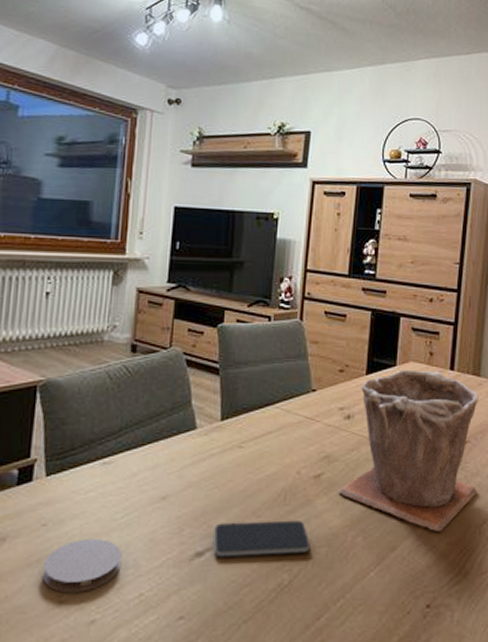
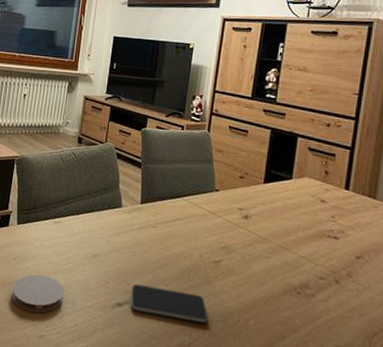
plant pot: present [339,370,478,533] -> none [235,183,373,334]

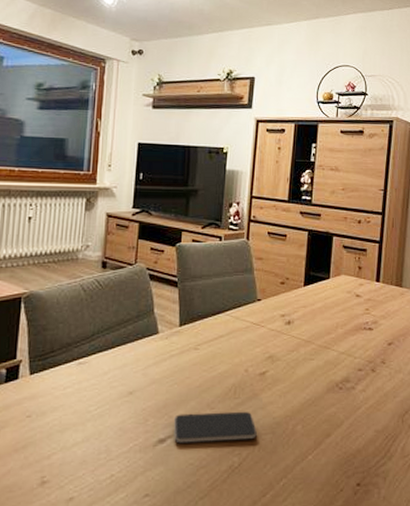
coaster: present [11,274,65,314] -> none [28,427,96,475]

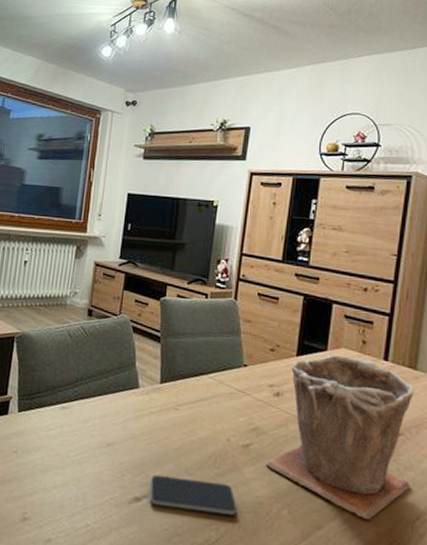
plant pot: none [281,282,401,421] -> present [266,355,414,521]

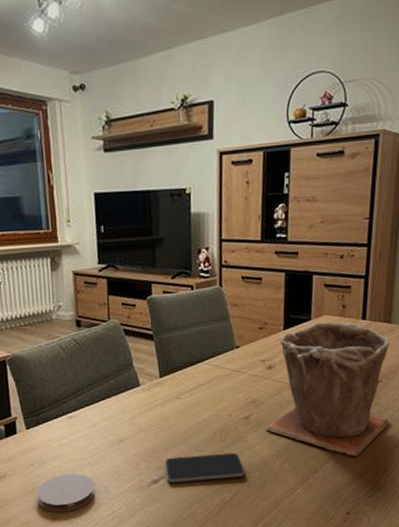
coaster: none [12,468,74,514] -> present [37,473,96,513]

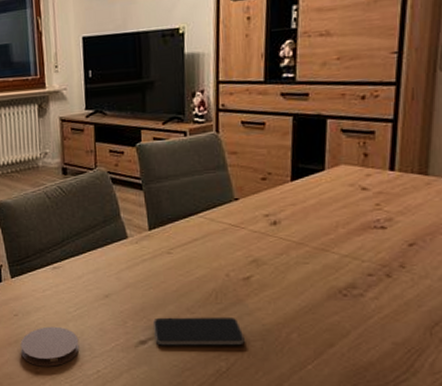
plant pot: present [266,321,390,457] -> none [269,172,428,332]

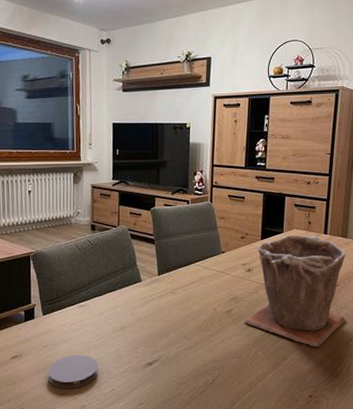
smartphone: present [153,316,245,346] -> none [159,341,226,366]
plant pot: none [269,172,428,332] -> present [244,235,346,348]

